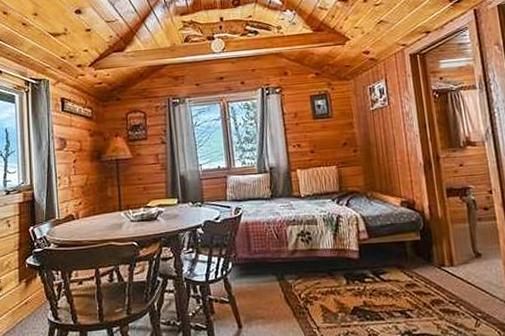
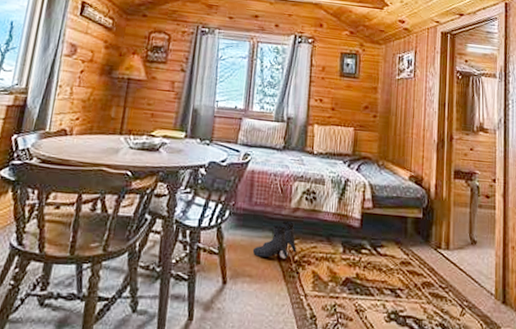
boots: none [260,263,302,300] -> present [252,221,297,259]

